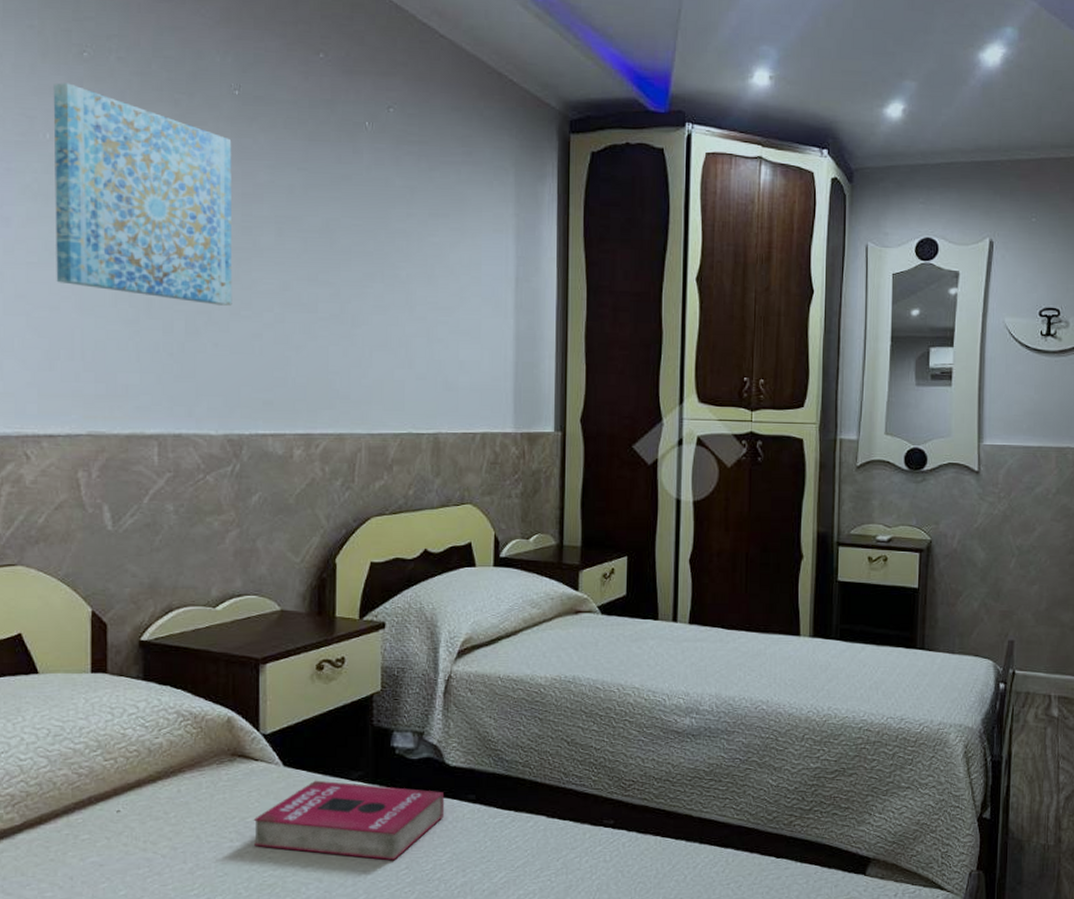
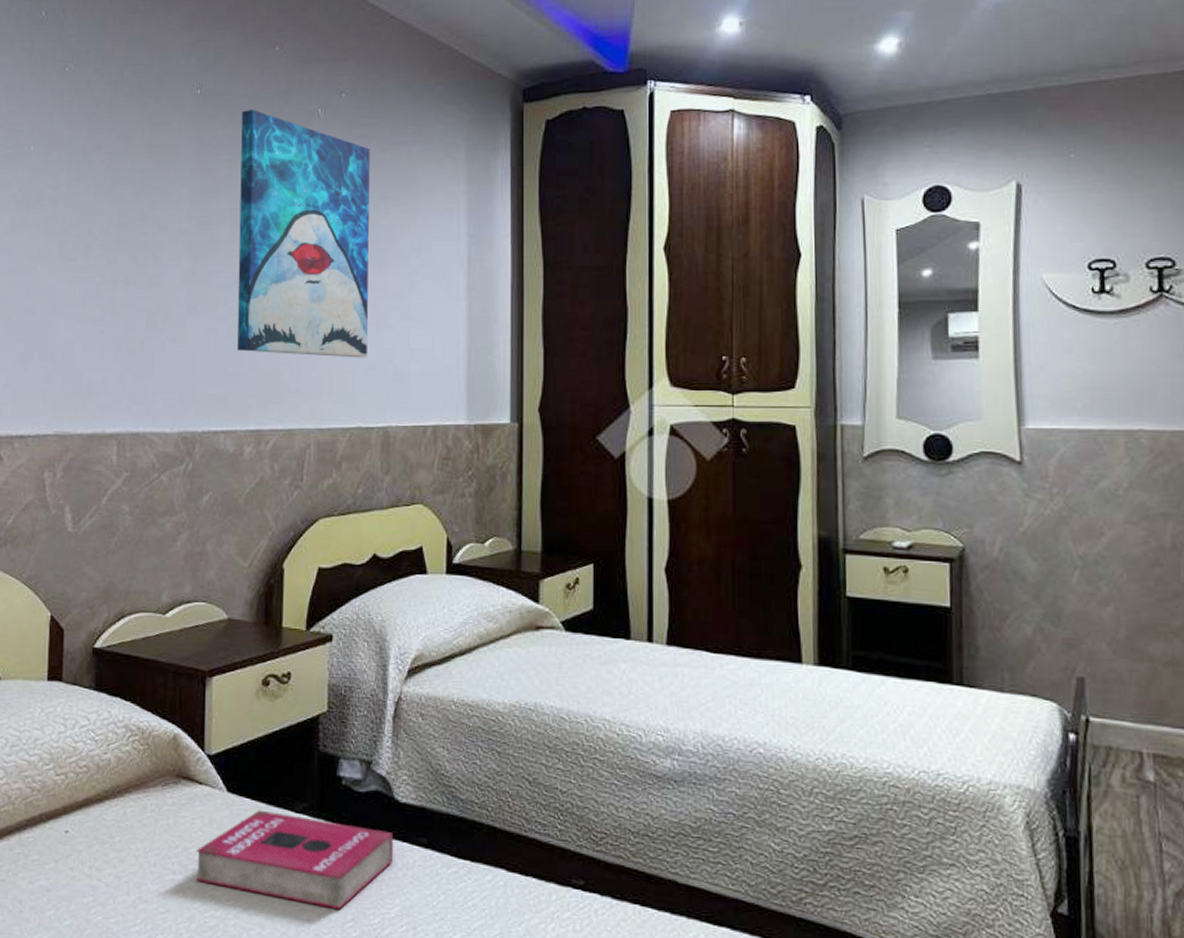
wall art: present [53,83,233,306] -> none [33,97,193,301]
wall art: none [283,116,419,368] -> present [237,109,370,358]

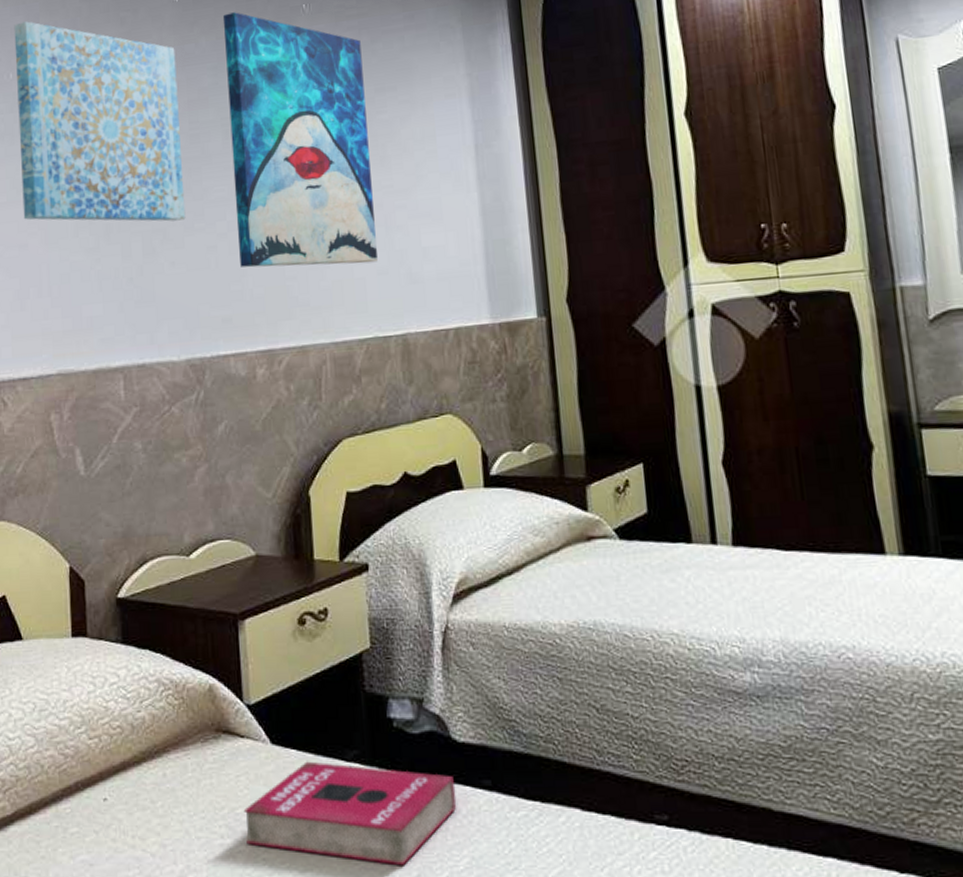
wall art: none [33,97,193,301] -> present [14,21,186,222]

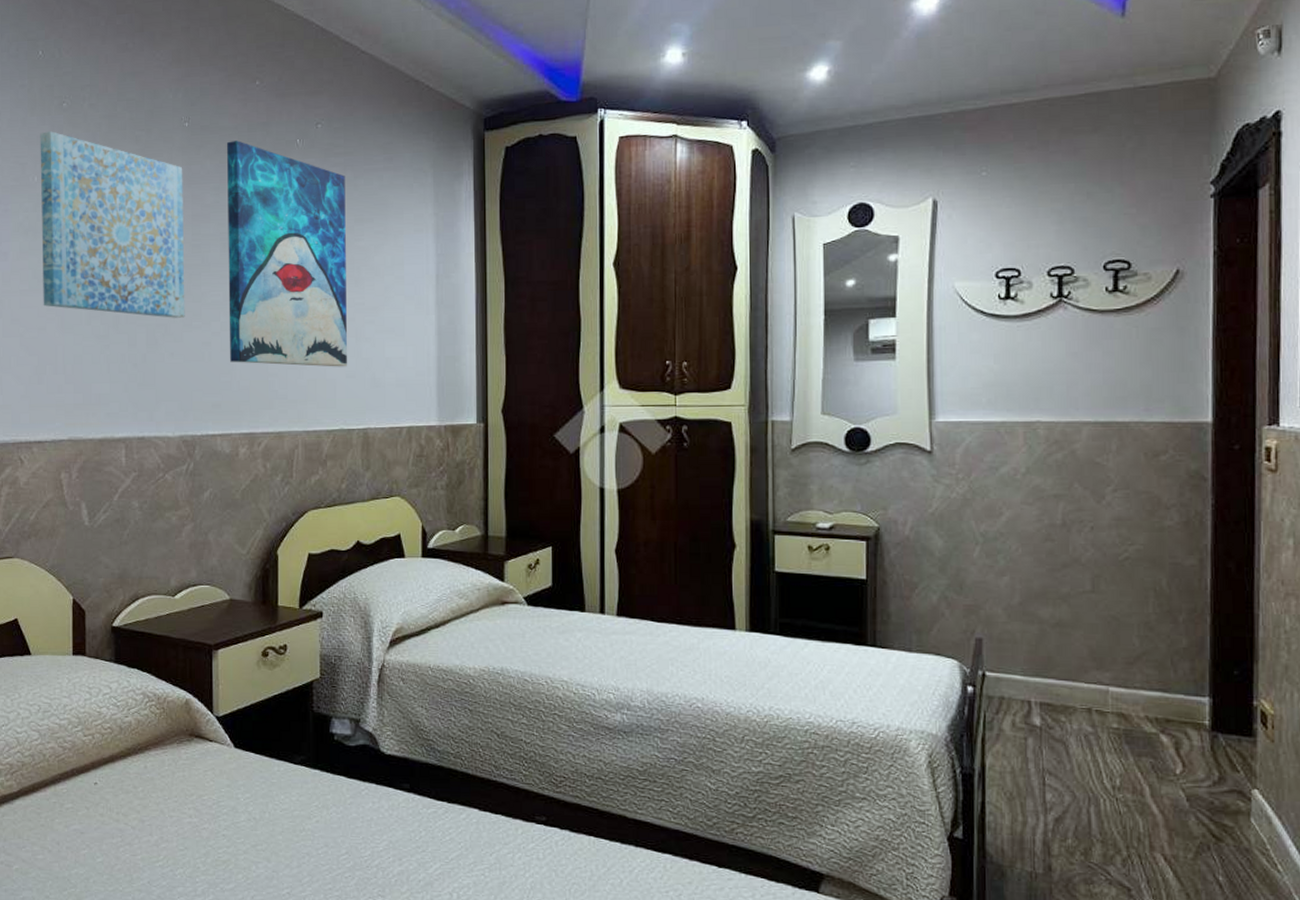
book: present [243,761,457,866] -> none [209,762,381,845]

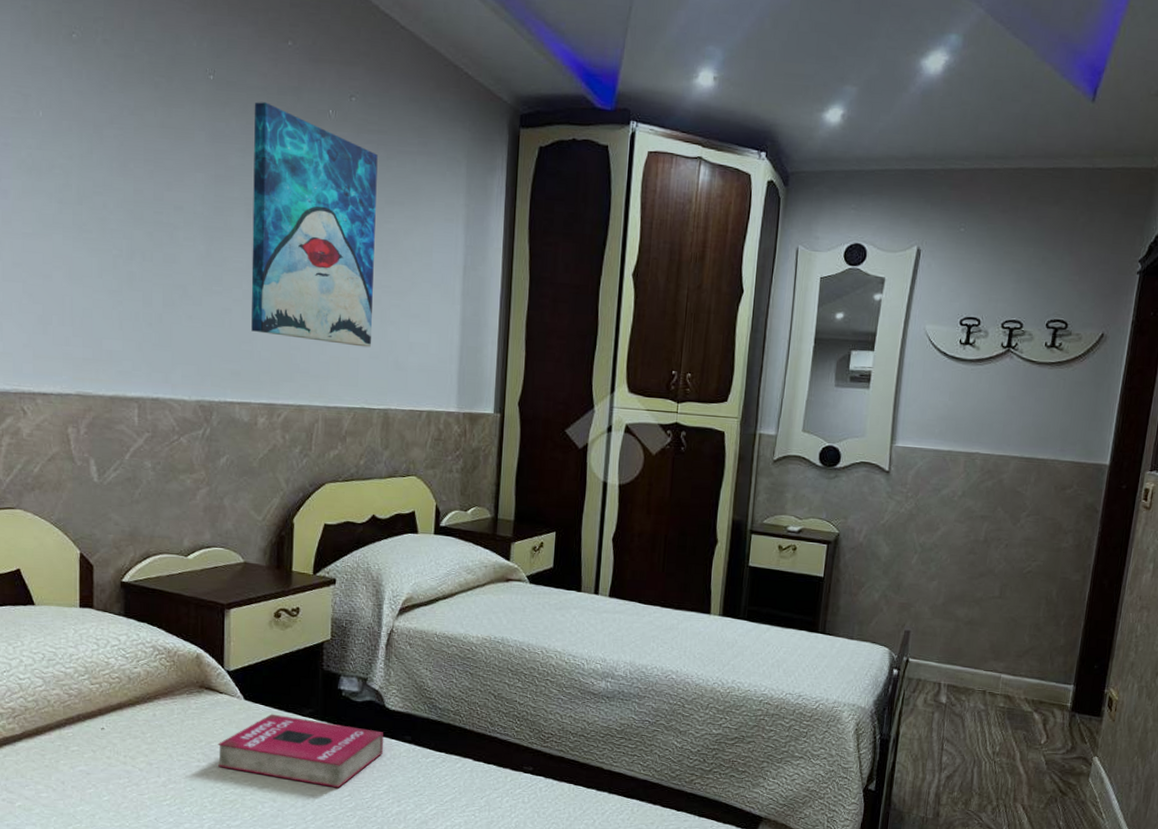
wall art: present [40,131,185,318] -> none [45,63,206,281]
book: none [209,762,381,845] -> present [217,714,384,788]

